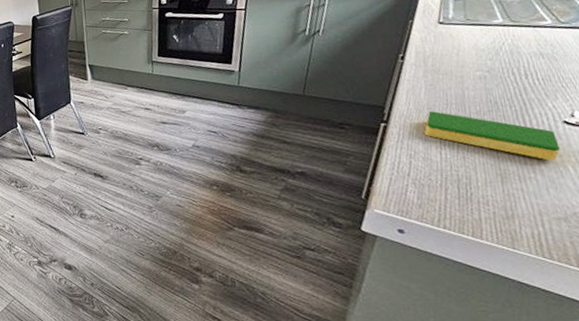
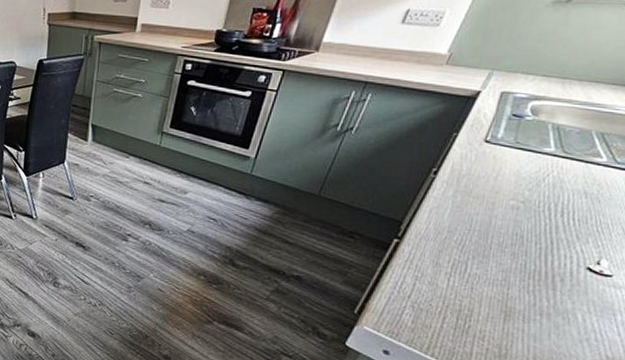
dish sponge: present [425,111,560,161] -> none [438,234,576,306]

